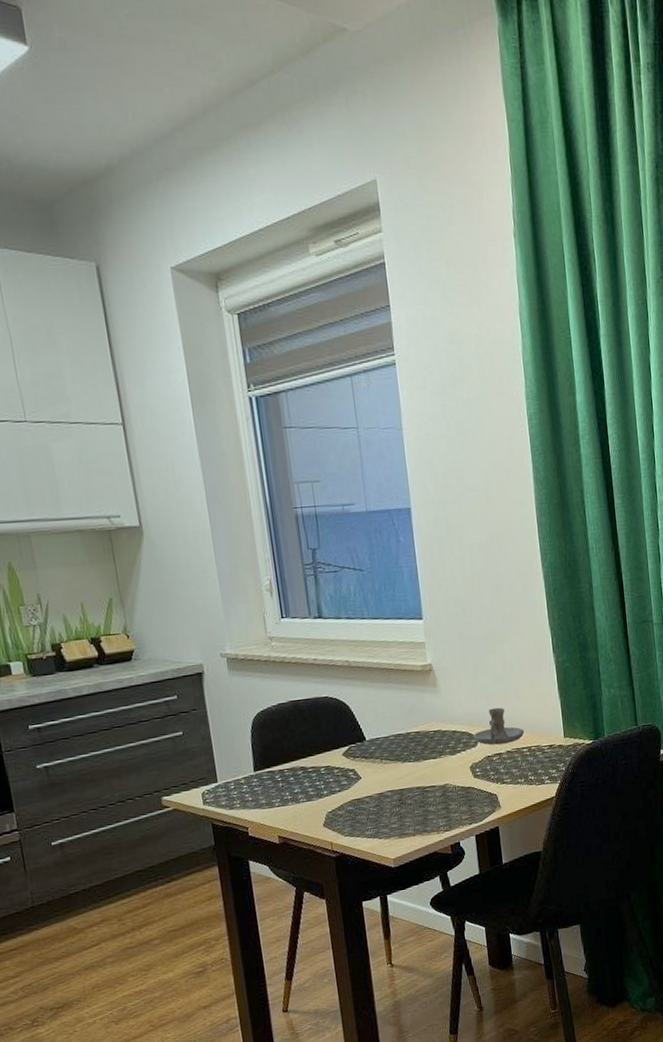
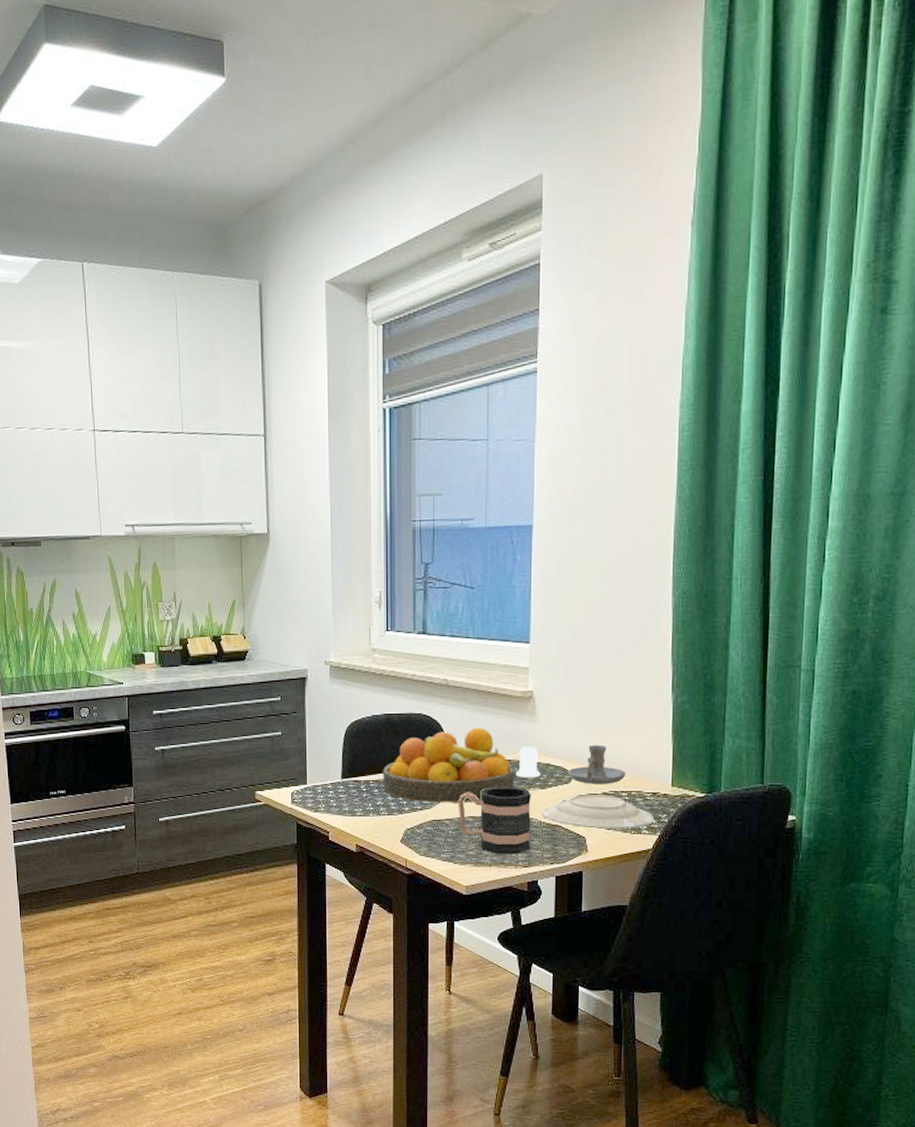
fruit bowl: none [295,703,426,784] -> present [382,727,515,803]
mug: none [375,756,449,823] -> present [458,787,531,854]
salt shaker: none [426,716,449,747] -> present [515,746,541,778]
plate: none [455,753,554,786] -> present [542,795,655,829]

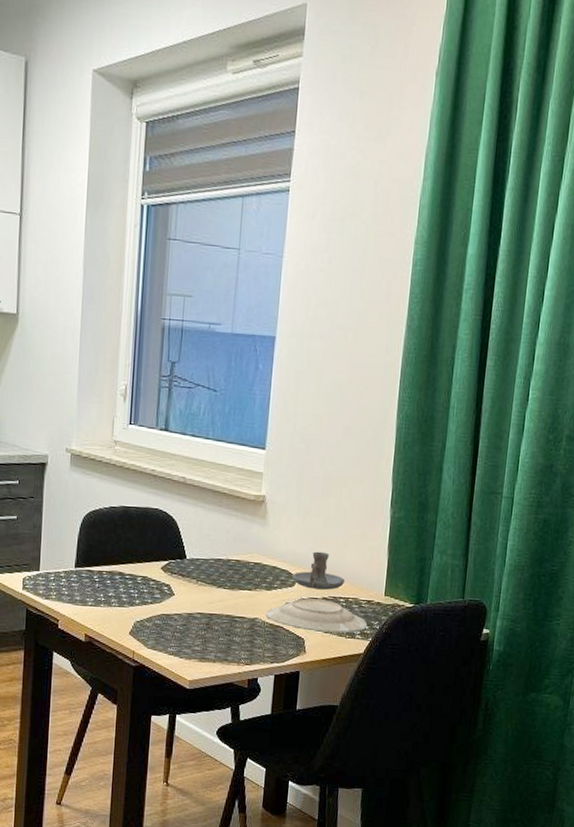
fruit bowl: present [382,727,515,803] -> none [115,526,244,600]
mug: present [458,787,531,854] -> none [187,585,257,651]
salt shaker: present [515,746,541,778] -> none [244,548,268,579]

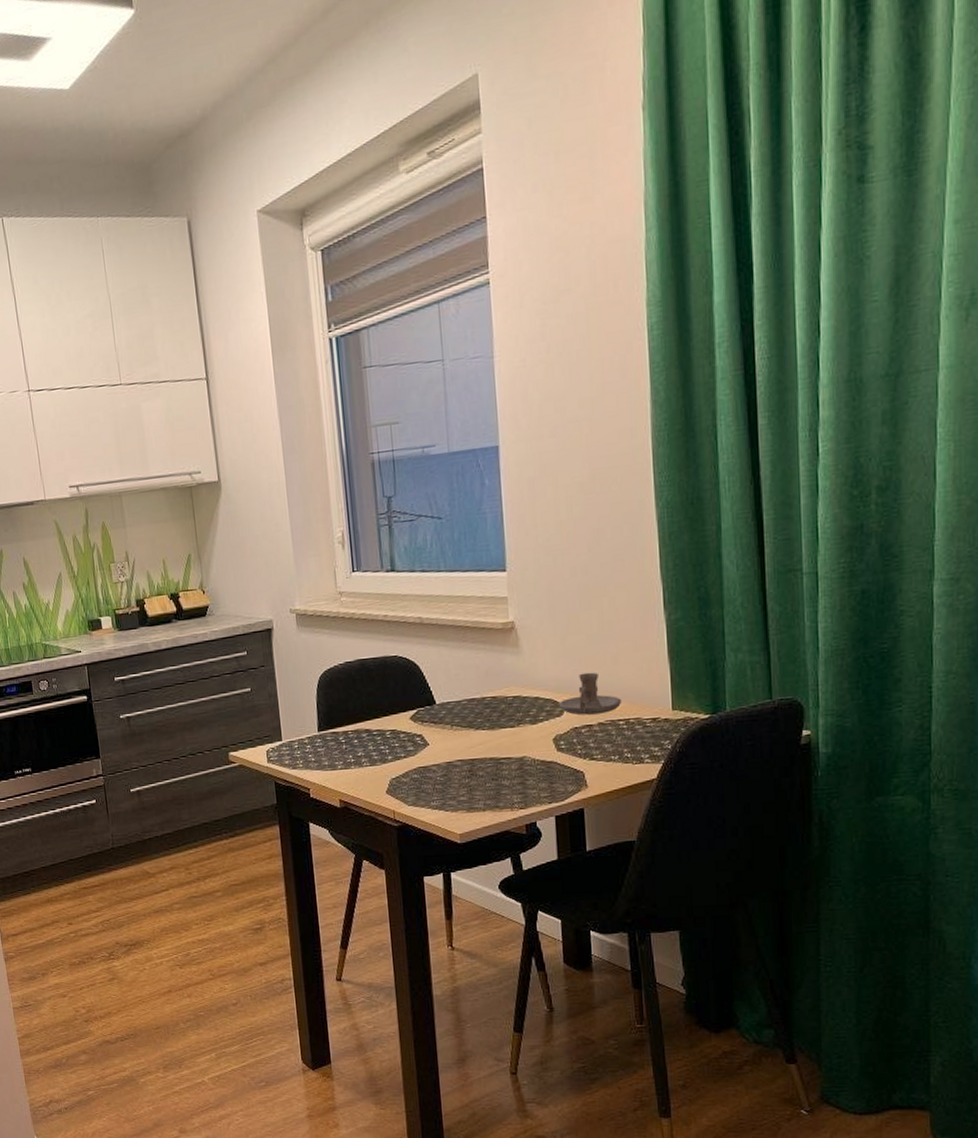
plate: present [266,598,368,633] -> none [534,725,657,762]

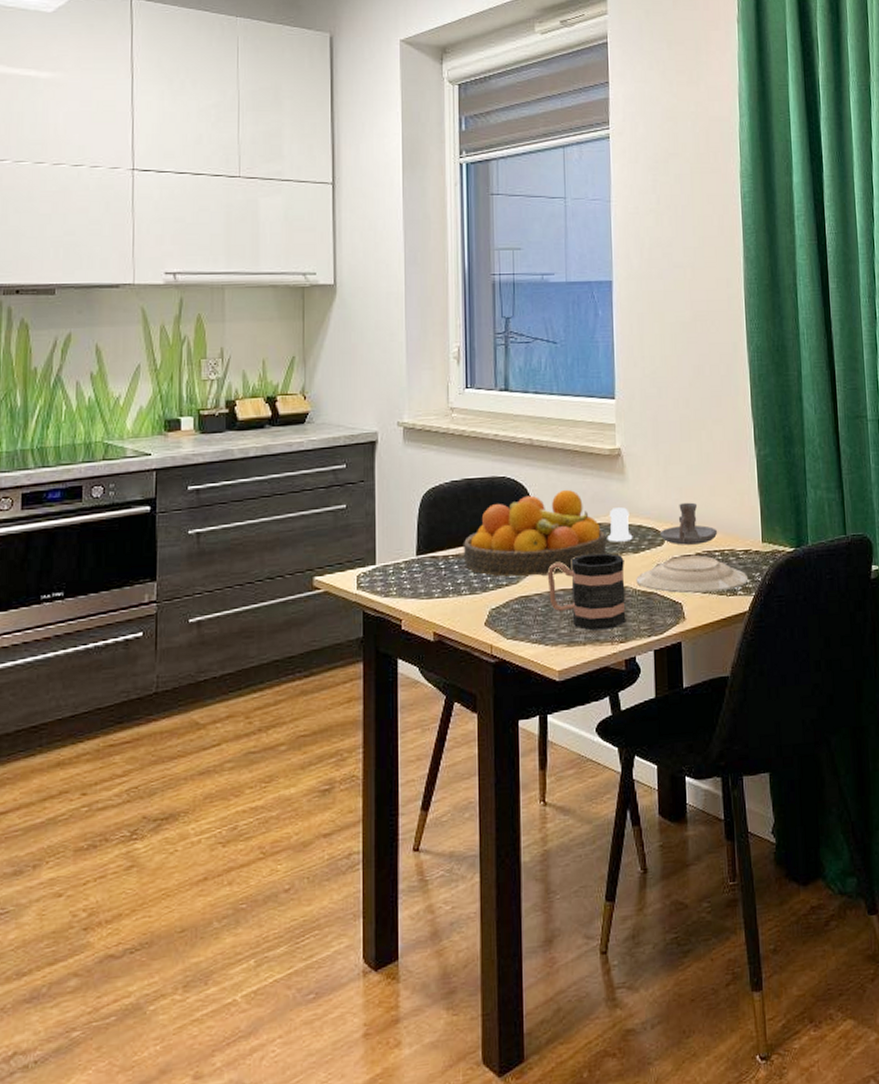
fruit bowl: none [360,664,503,749] -> present [463,489,607,577]
mug: none [444,725,526,797] -> present [547,553,626,630]
salt shaker: none [502,680,530,714] -> present [607,507,633,542]
plate: none [534,725,657,762] -> present [636,555,749,594]

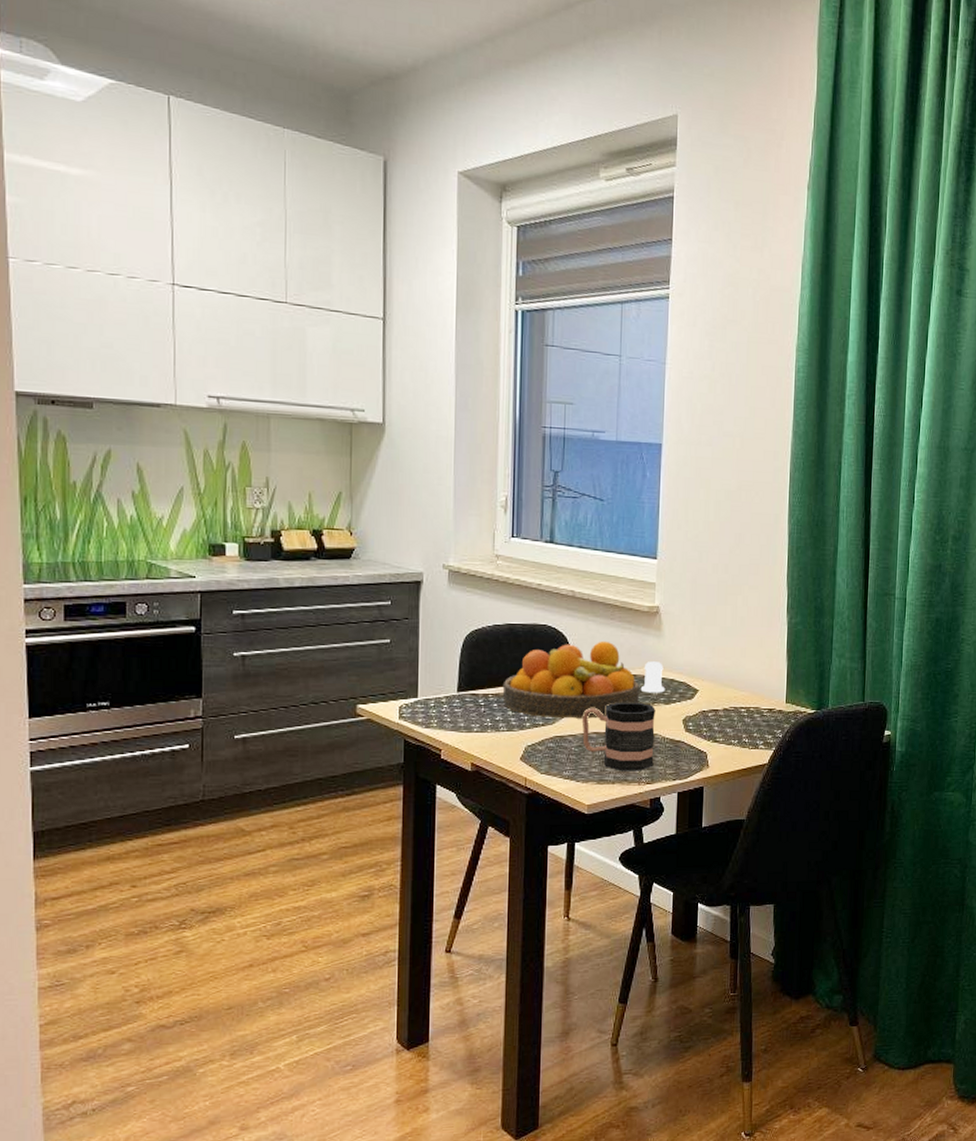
plate: present [636,555,749,594] -> none [665,710,771,744]
candle holder: present [661,502,718,545] -> none [691,661,746,700]

